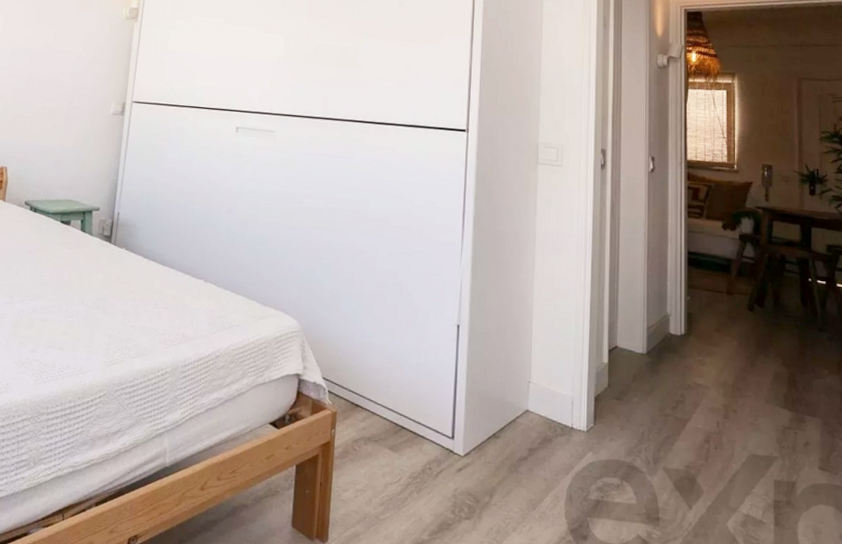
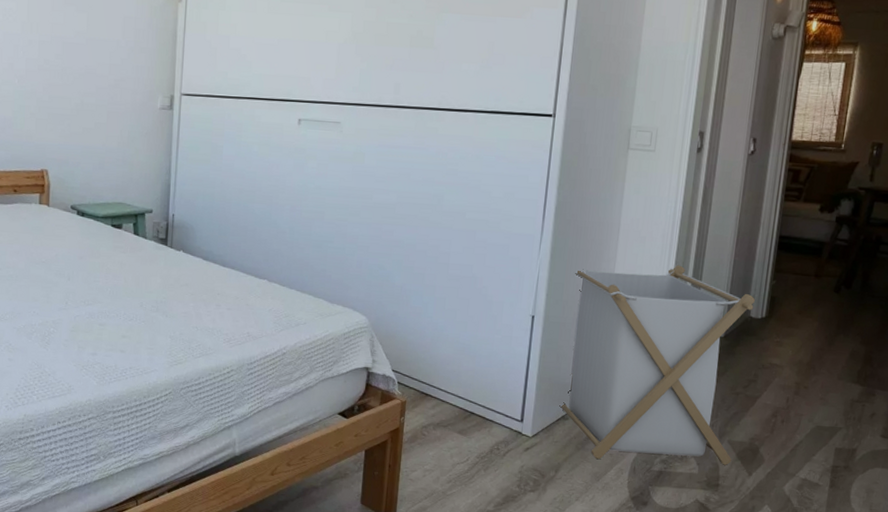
laundry basket: none [489,277,672,496] -> present [559,265,755,465]

